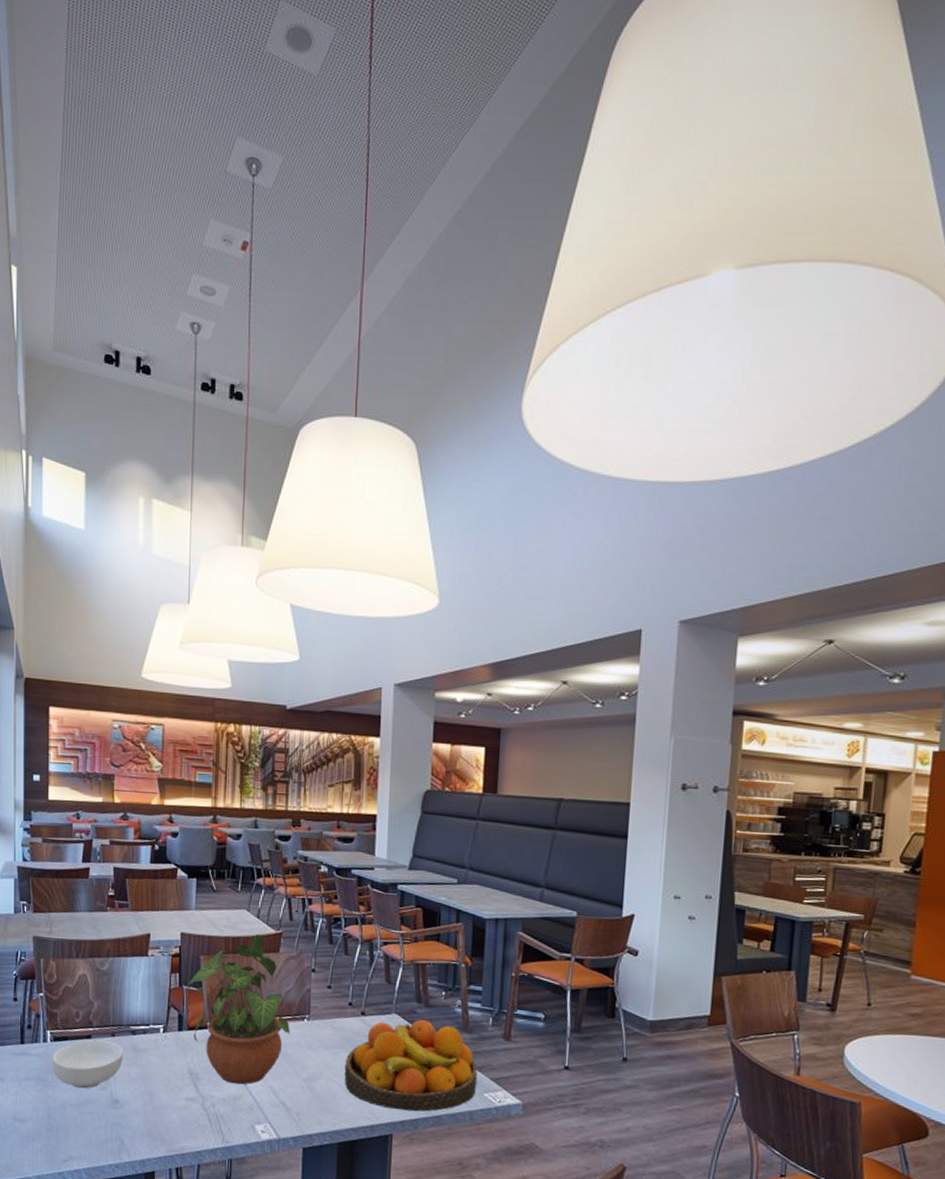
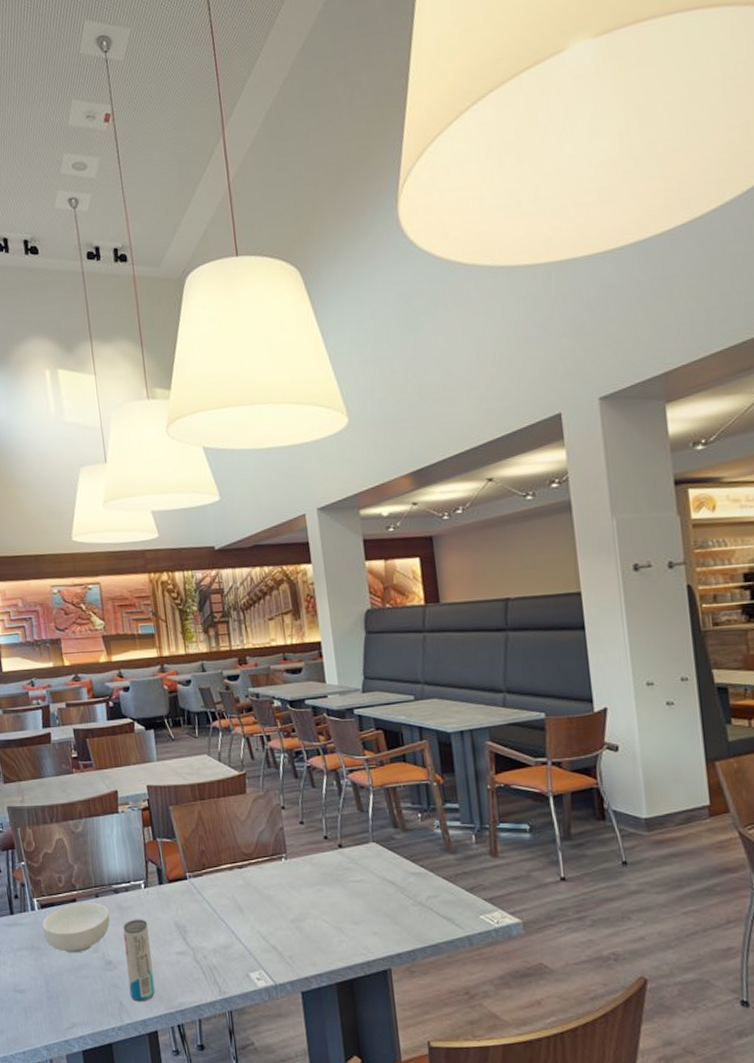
beverage can: none [132,1061,161,1143] -> present [123,919,155,1002]
potted plant: present [187,934,290,1085] -> none [161,778,270,933]
fruit bowl: present [344,1019,478,1112] -> none [330,845,471,943]

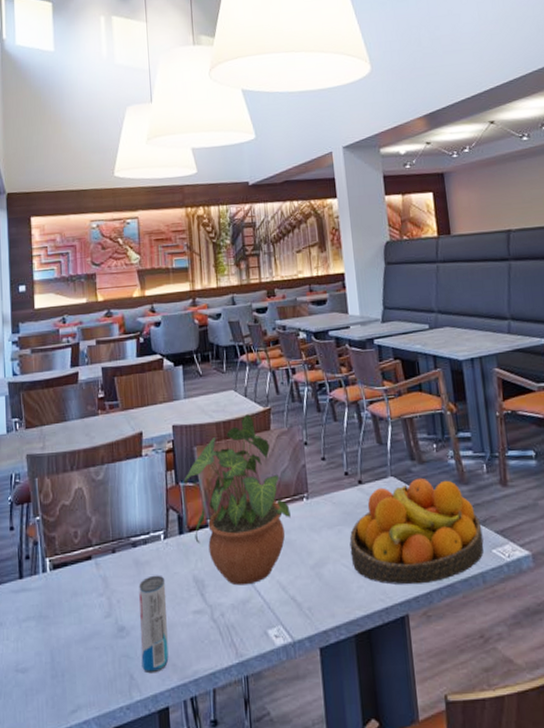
cereal bowl: present [42,903,110,953] -> none [53,559,126,620]
potted plant: none [161,778,270,933] -> present [184,414,291,586]
fruit bowl: none [330,845,471,943] -> present [349,477,484,585]

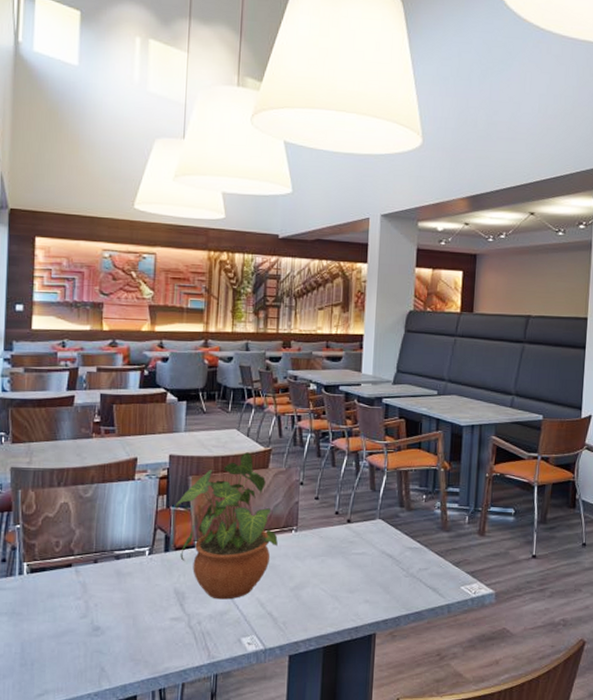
beverage can: present [139,575,169,674] -> none [114,585,146,668]
fruit bowl: present [349,477,484,585] -> none [330,522,455,610]

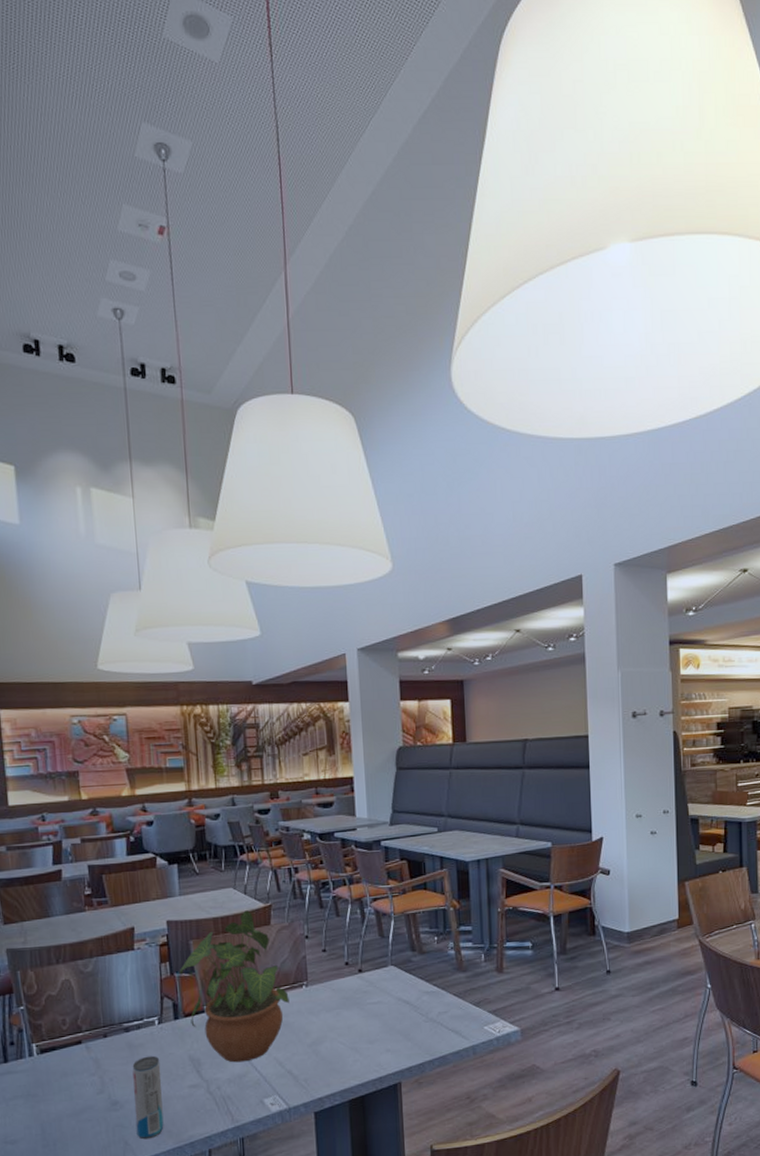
beverage can: none [114,585,146,668] -> present [132,1055,164,1140]

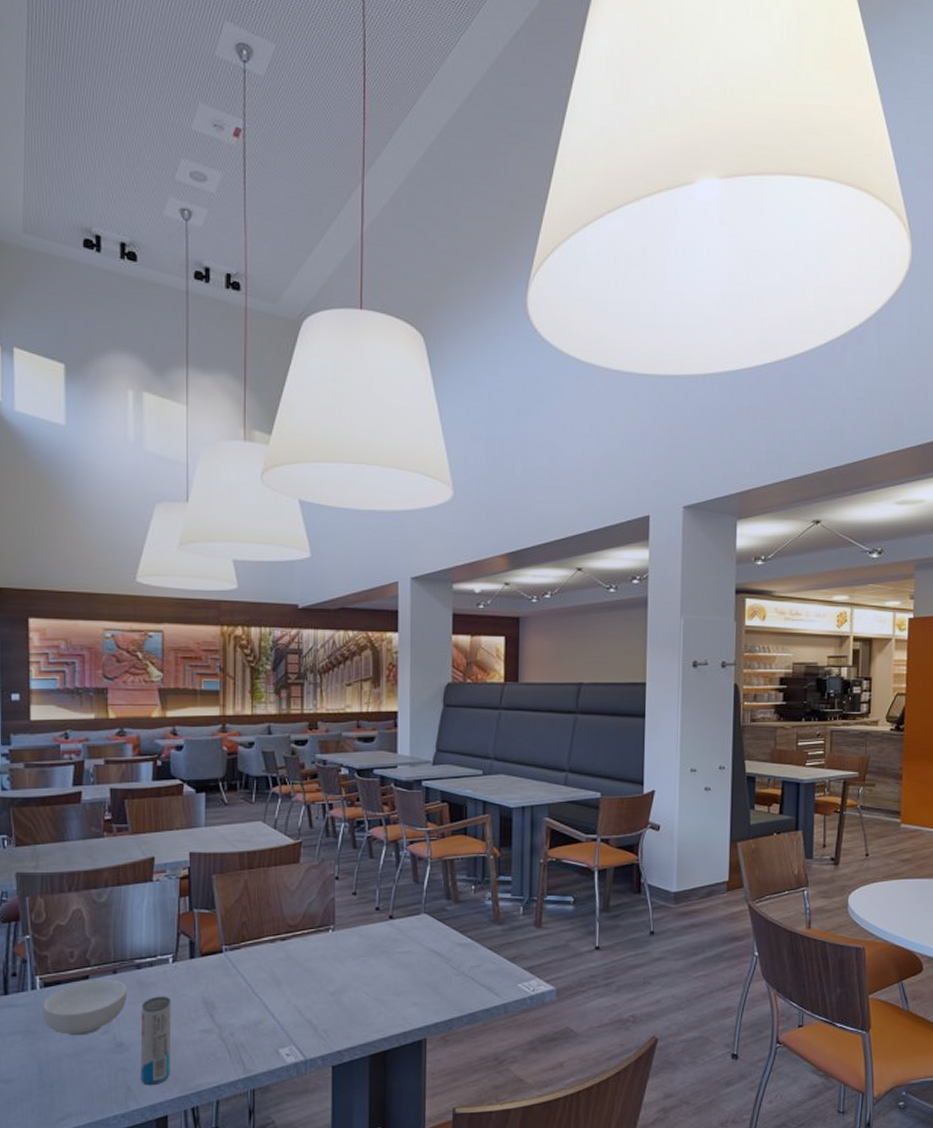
cereal bowl: none [41,1043,118,1097] -> present [43,979,127,1036]
potted plant: present [179,910,289,1063] -> none [198,846,314,1008]

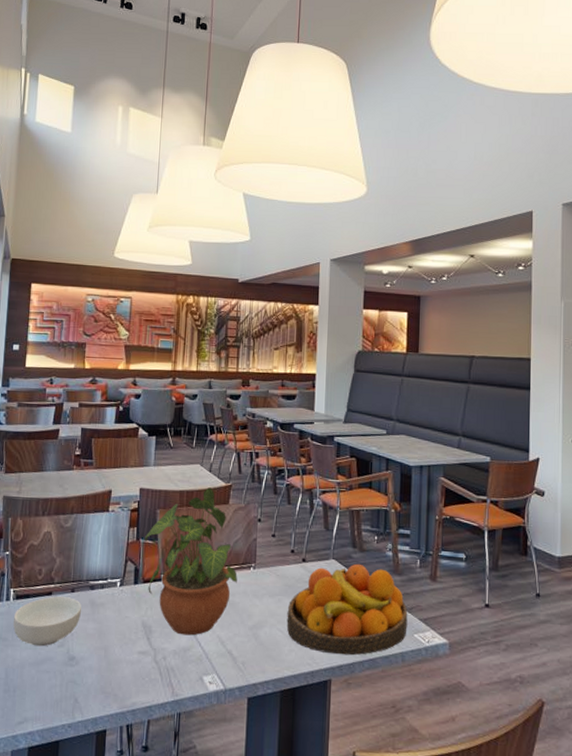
beverage can: present [140,996,172,1086] -> none [86,616,117,700]
potted plant: none [198,846,314,1008] -> present [144,487,238,636]
fruit bowl: none [373,916,511,1013] -> present [286,563,408,656]

